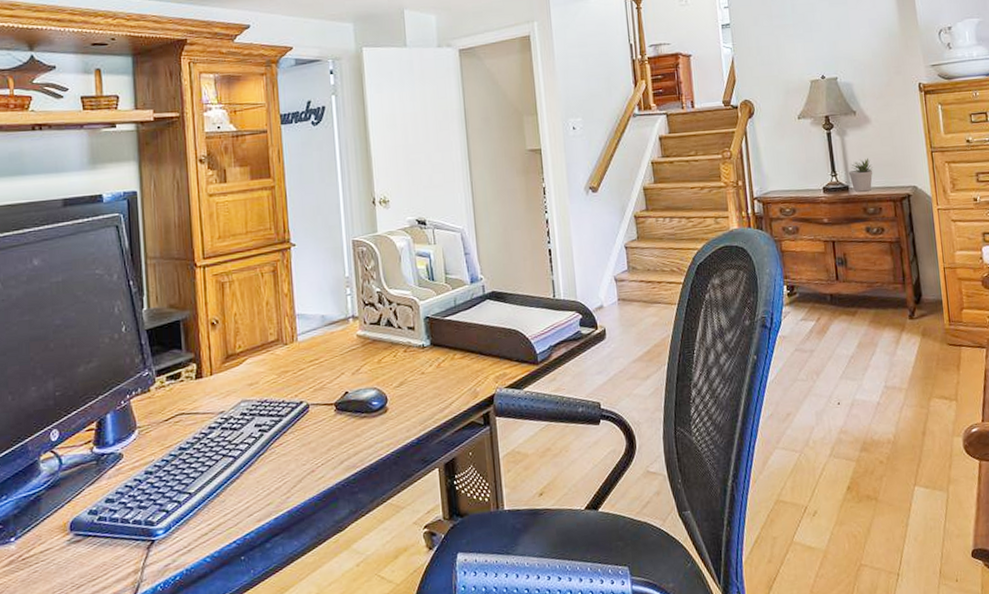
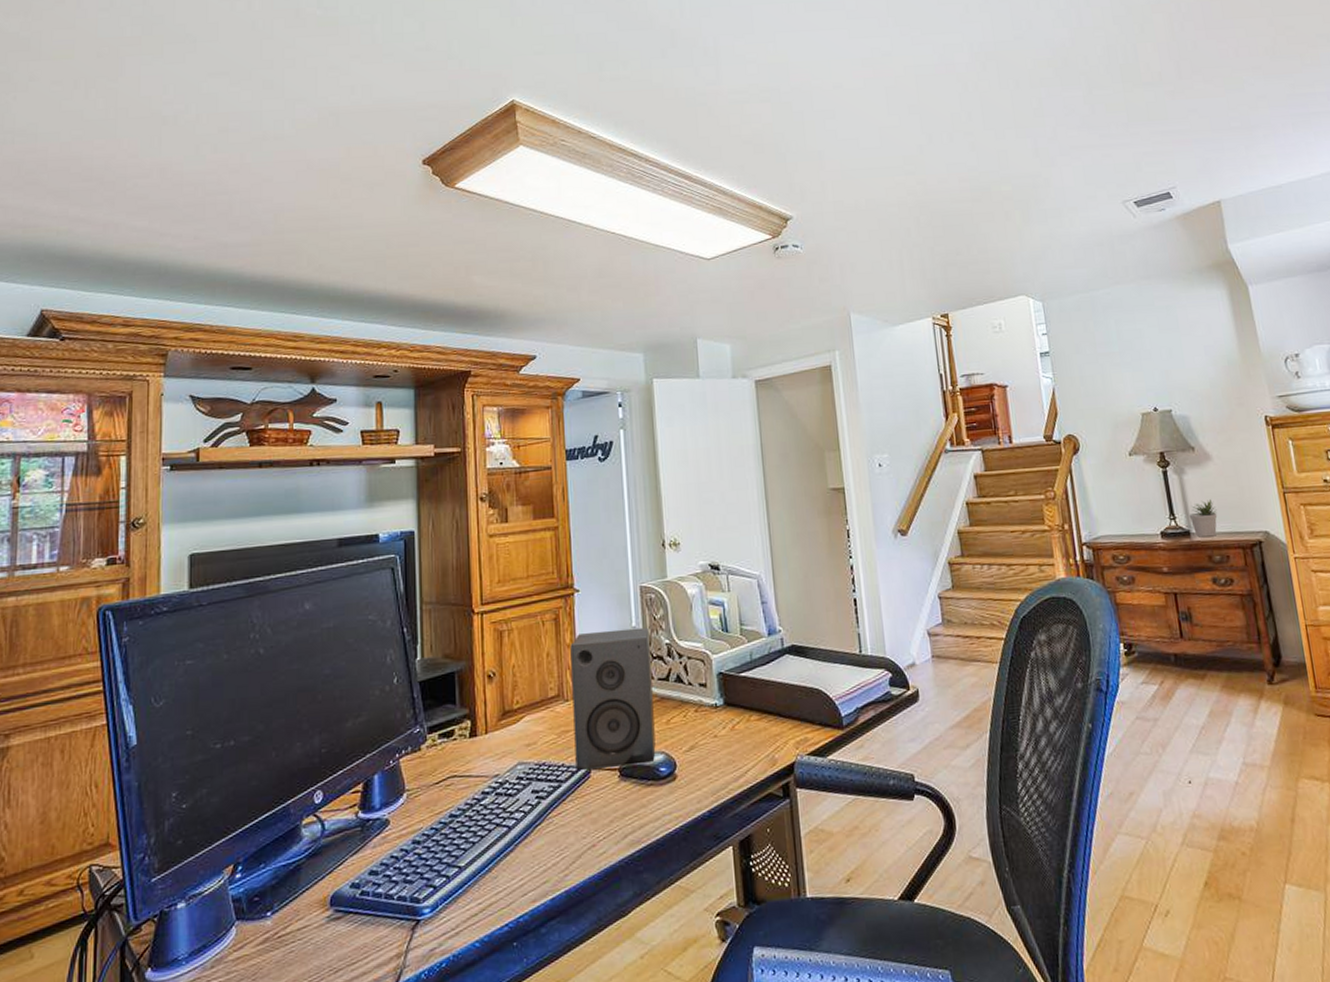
speaker: none [288,277,368,406] -> present [570,627,656,770]

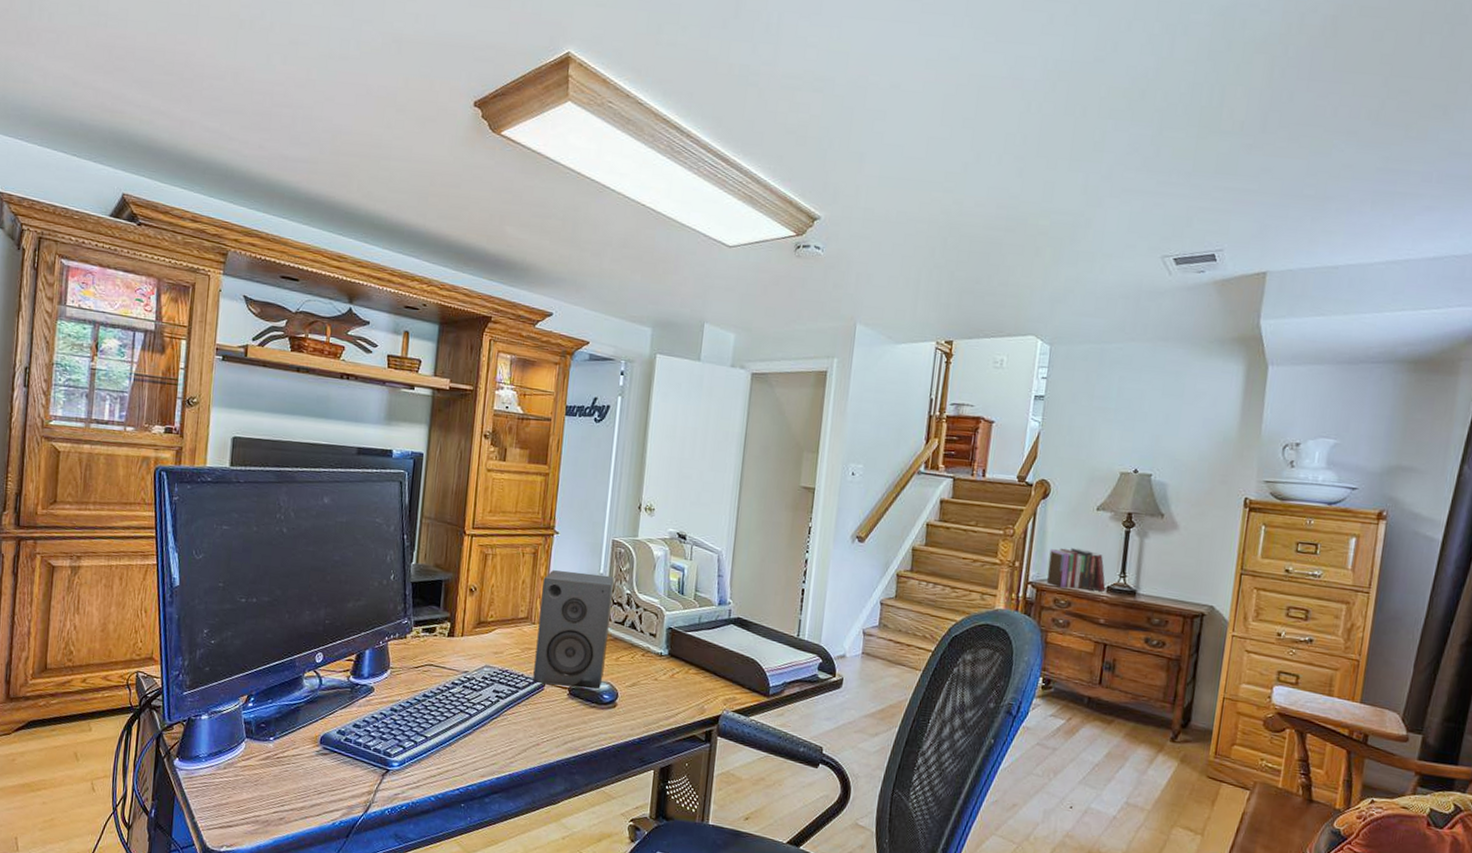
books: none [1095,498,1160,543] -> present [1046,547,1106,592]
potted plant: present [1188,500,1218,538] -> none [1139,565,1169,601]

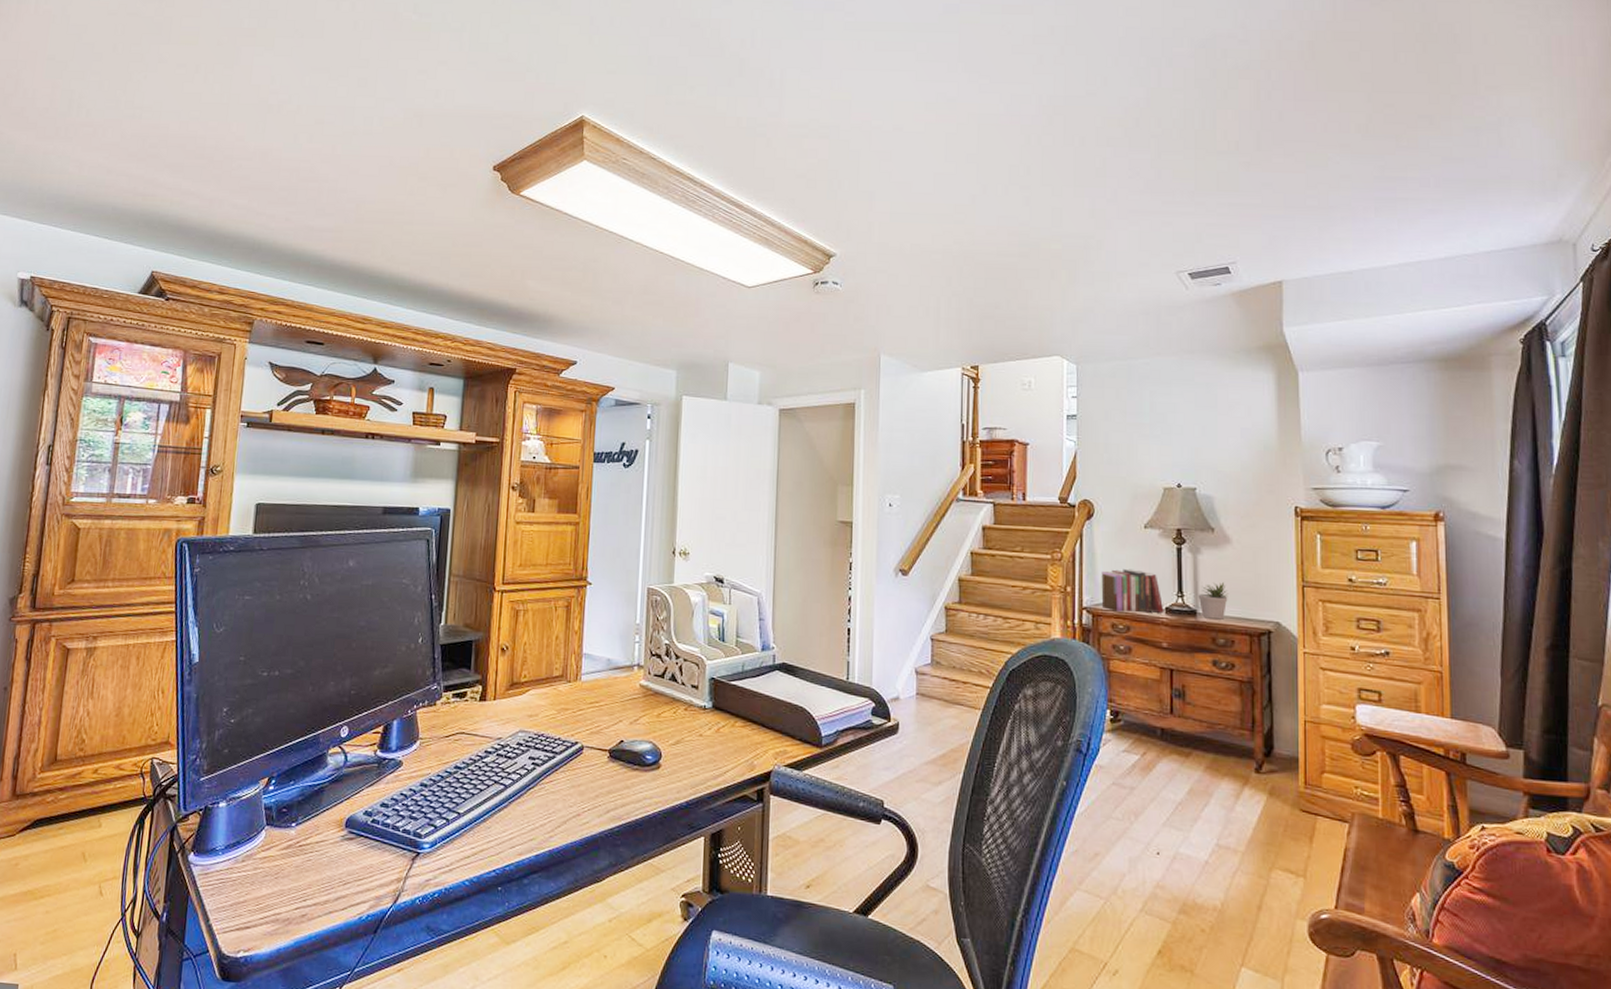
speaker: present [533,570,614,690] -> none [570,623,651,750]
potted plant: none [1139,565,1169,601] -> present [1198,582,1228,620]

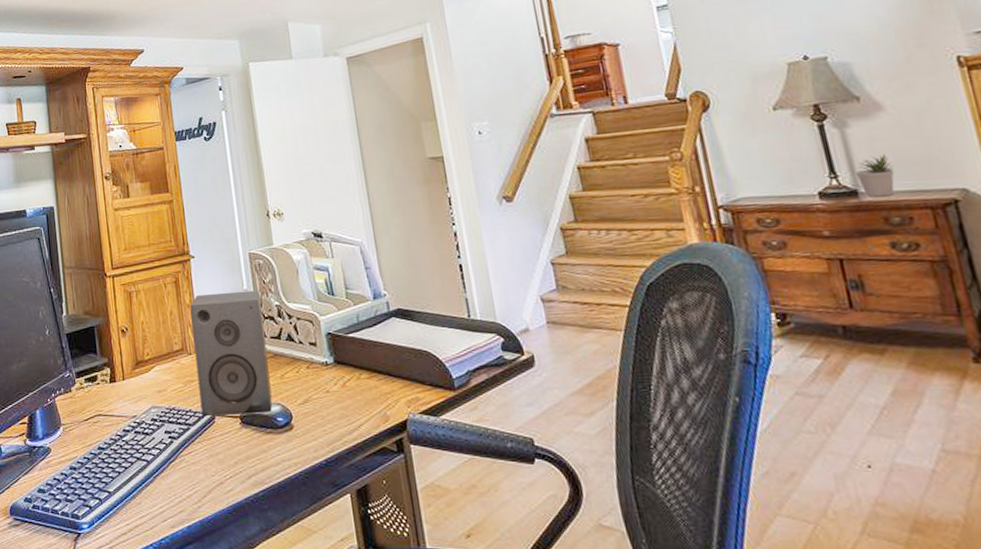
speaker: none [570,623,651,750] -> present [190,290,272,416]
books: present [1101,568,1164,613] -> none [732,156,818,206]

